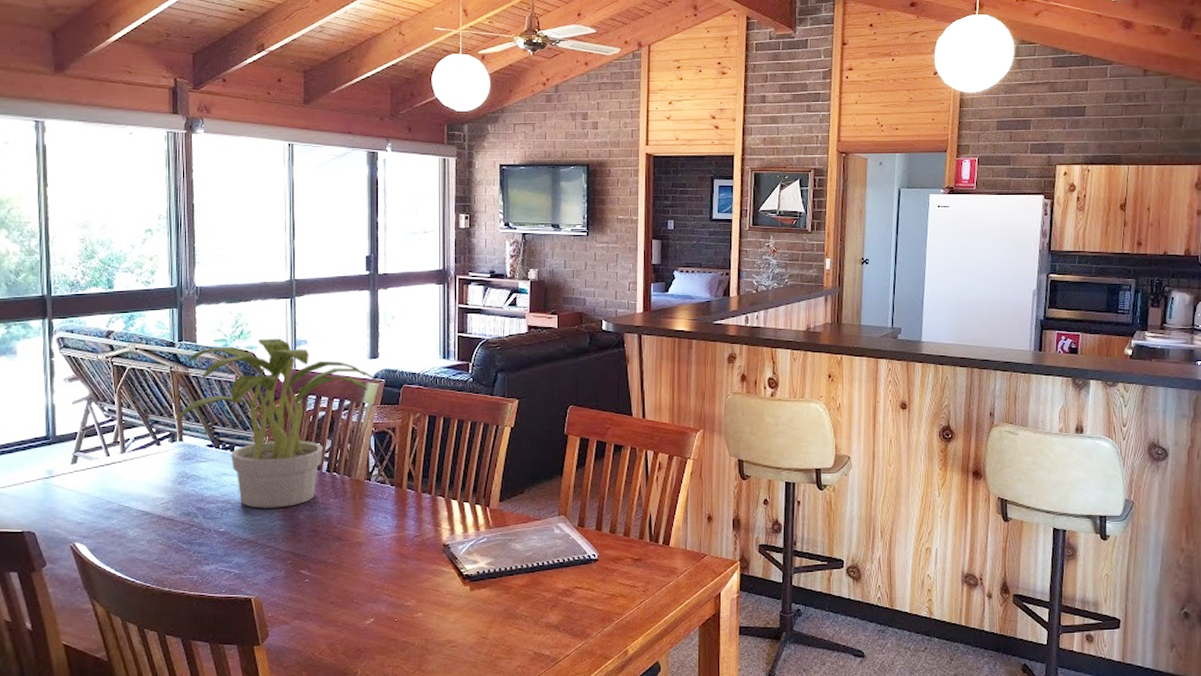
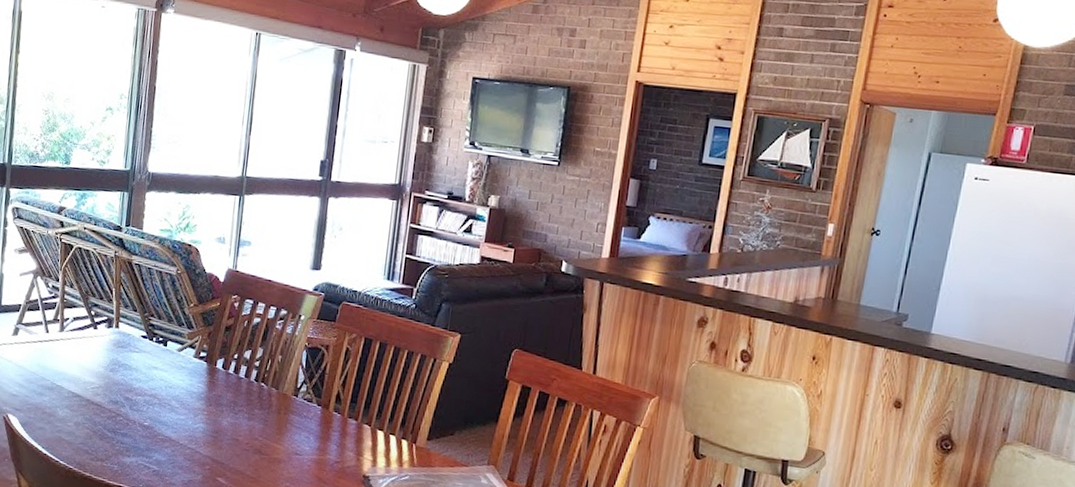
potted plant: present [175,338,377,508] -> none [113,234,317,411]

